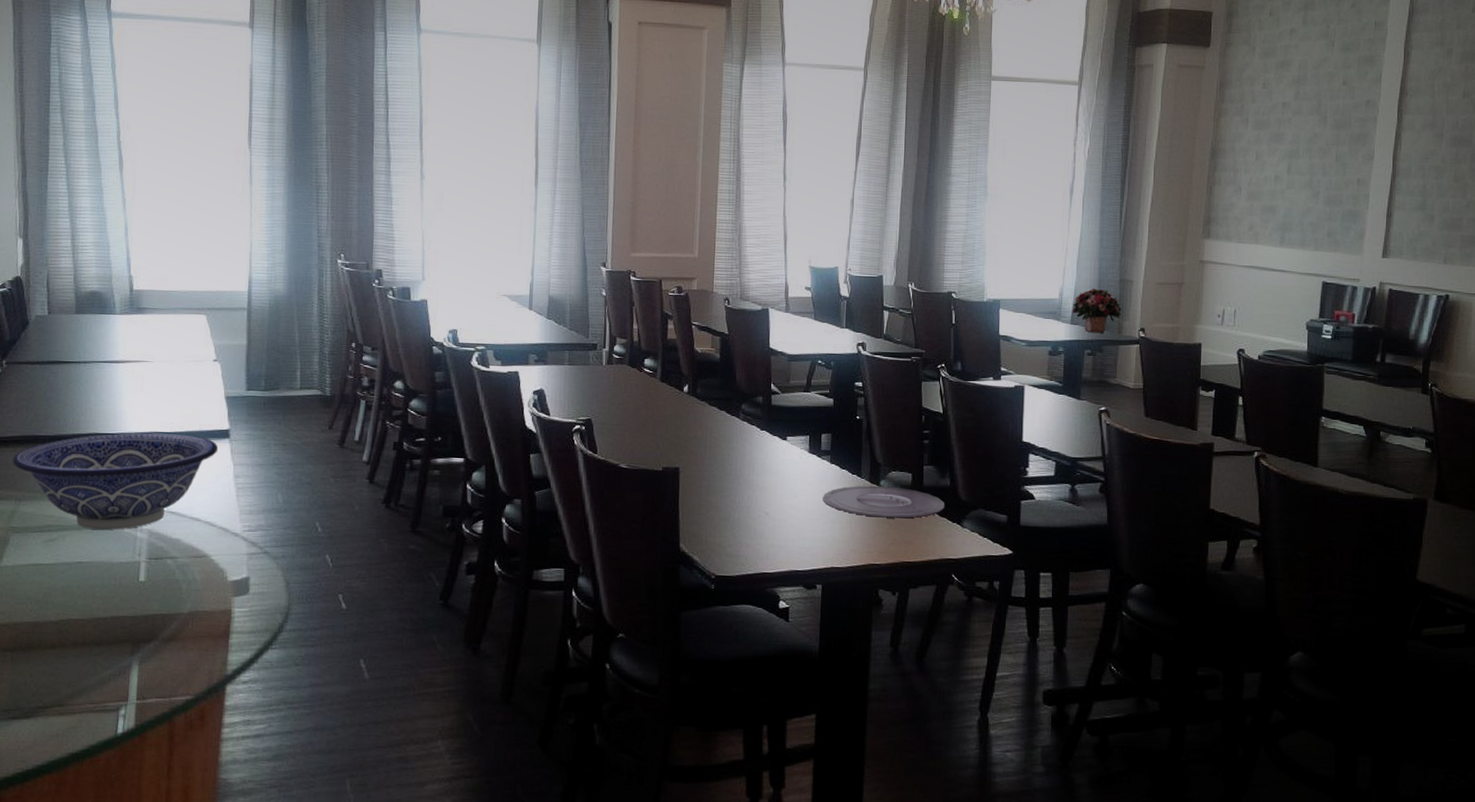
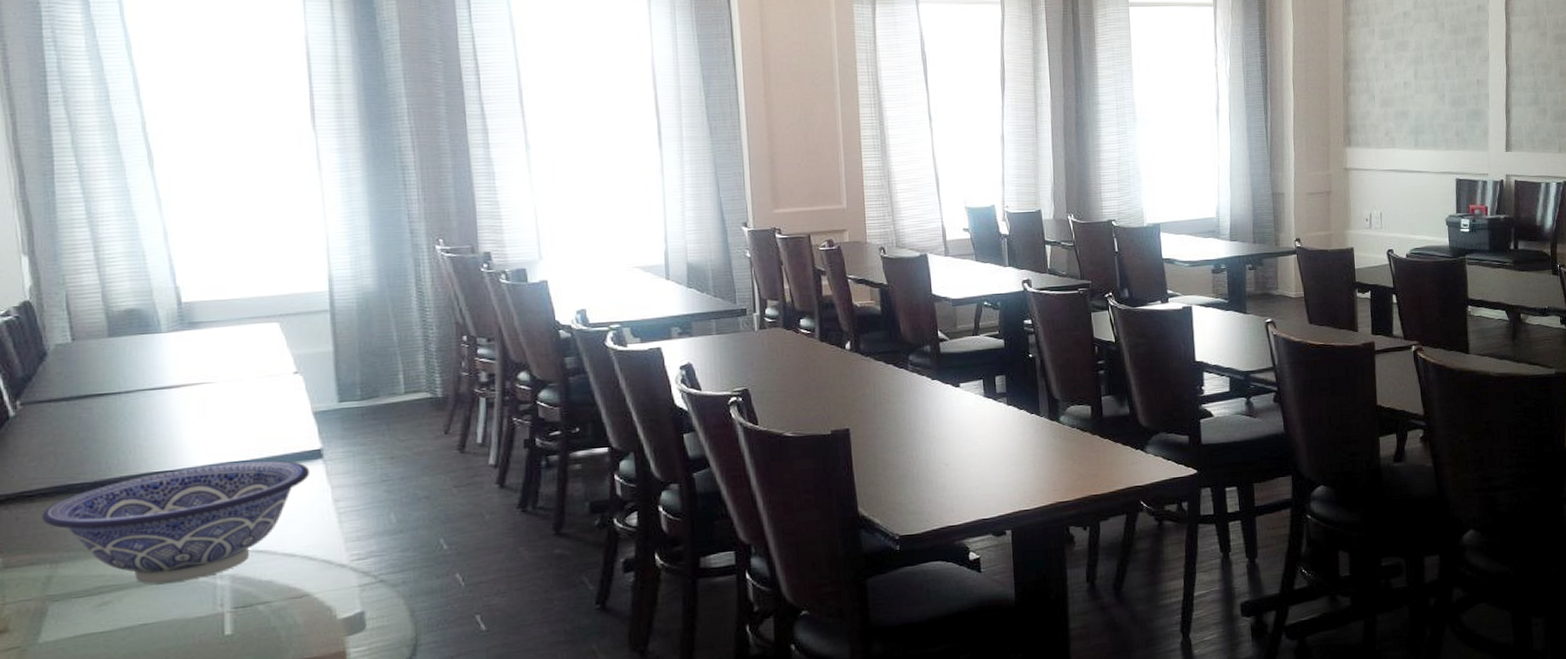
plate: present [822,485,945,519] -> none [1003,421,1127,455]
bouquet: present [1073,288,1121,333] -> none [1230,204,1277,248]

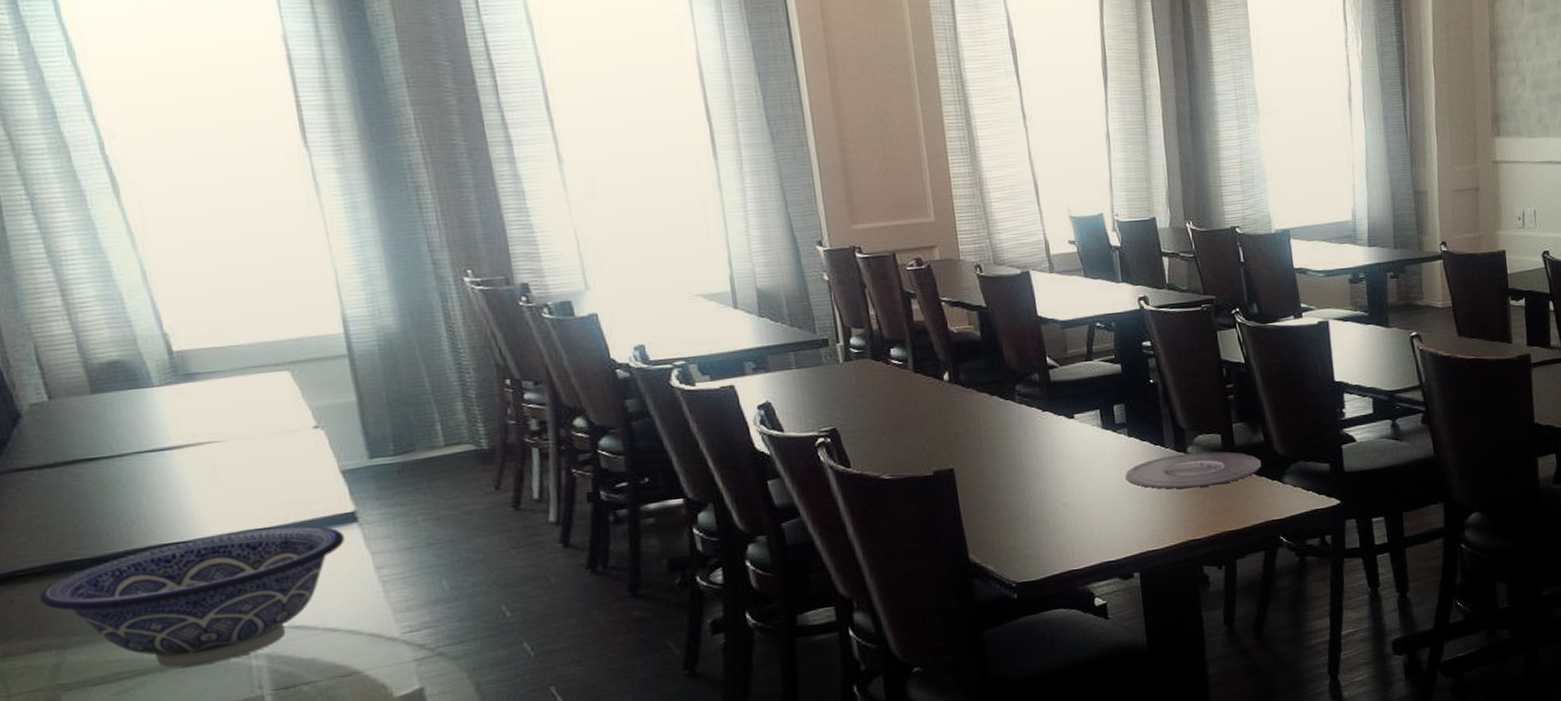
plate: none [1003,421,1127,455] -> present [1125,451,1262,489]

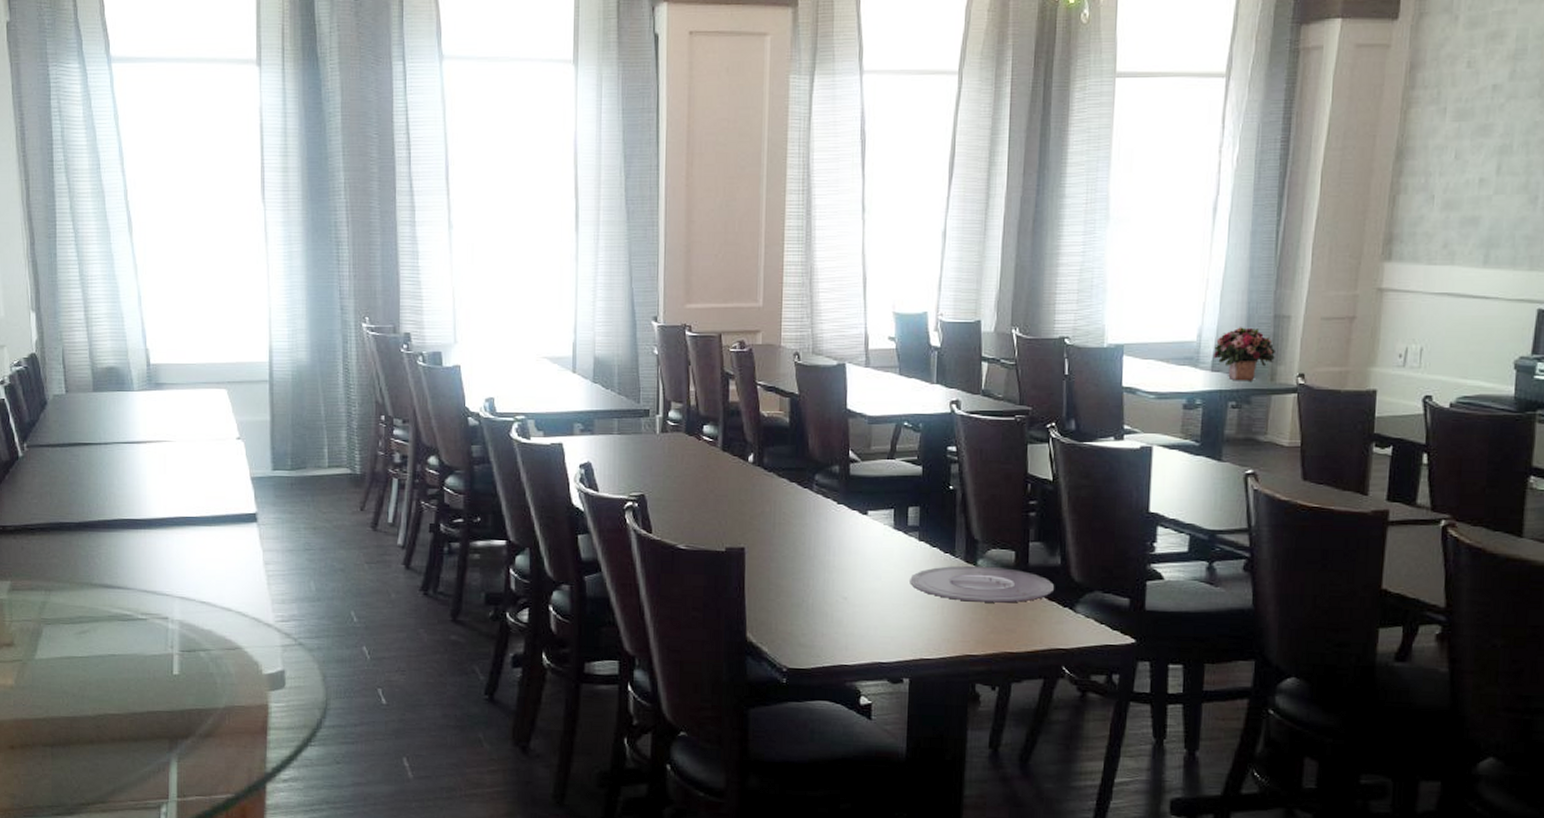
decorative bowl: present [38,526,346,668] -> none [39,517,247,621]
bouquet: none [1368,204,1420,254] -> present [1214,327,1275,381]

